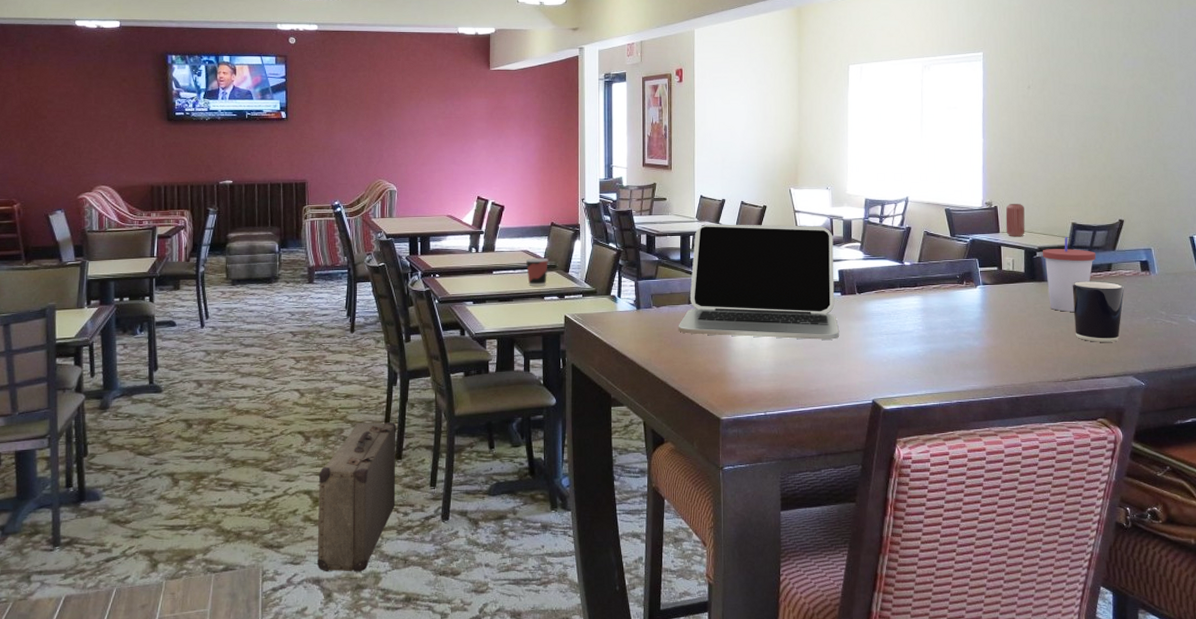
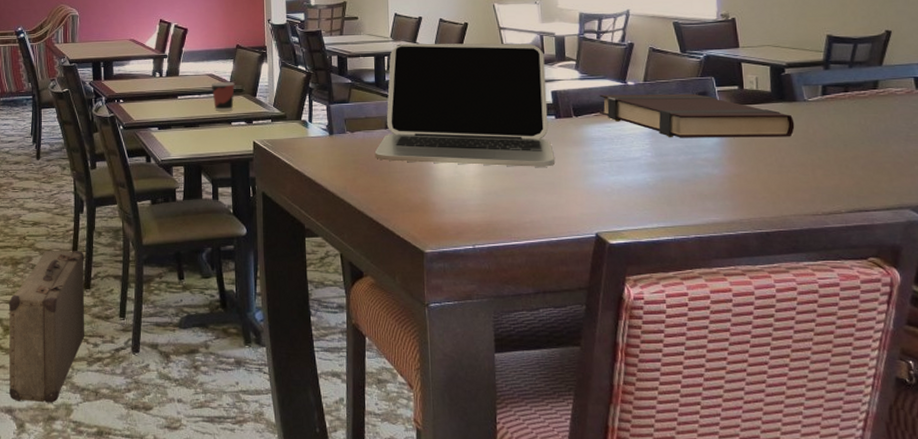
book: none [879,273,1043,314] -> present [599,93,795,138]
vase: present [1005,204,1025,237] -> none [745,15,770,52]
cup: present [1042,237,1096,312] -> none [791,51,859,136]
mug: present [1072,281,1124,342] -> none [830,101,896,170]

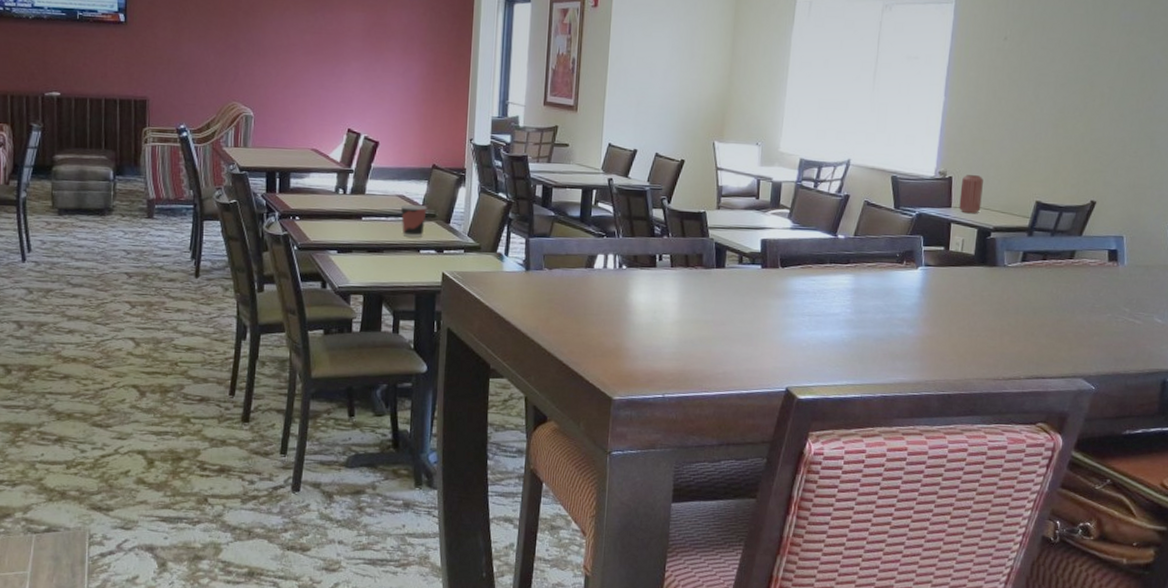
suitcase: present [8,251,85,403] -> none [151,379,244,542]
laptop: present [374,43,555,167] -> none [571,177,759,318]
book: present [599,93,795,138] -> none [805,246,992,302]
vase: none [745,15,770,52] -> present [959,175,983,214]

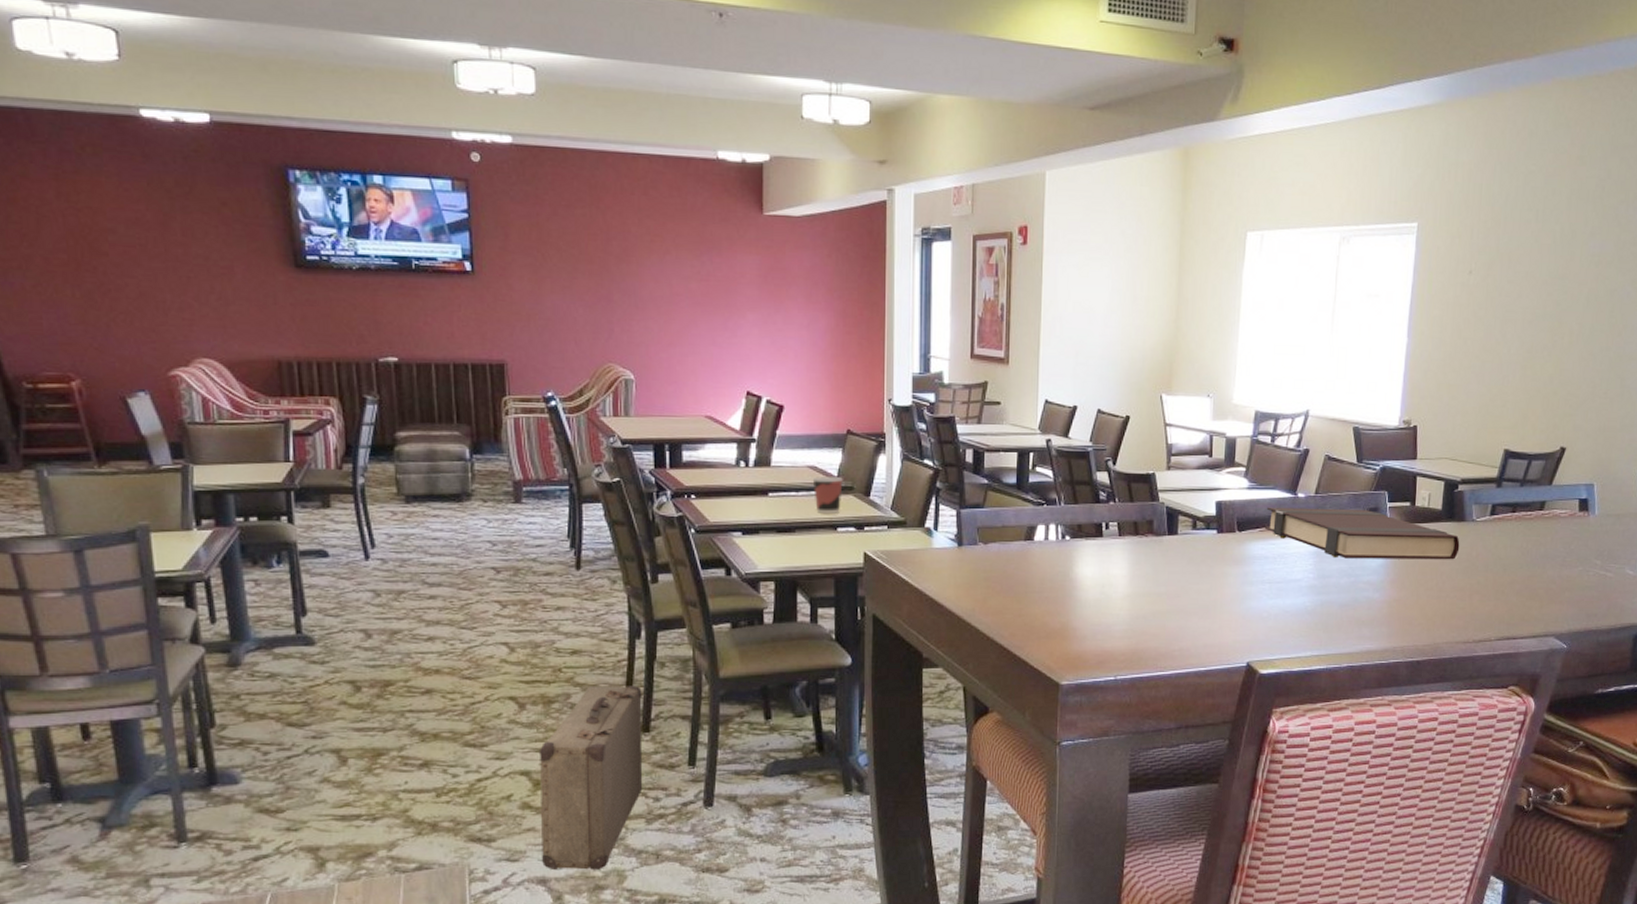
suitcase: none [151,379,244,542] -> present [538,686,643,871]
book: none [805,246,992,302] -> present [1264,507,1460,560]
vase: present [959,175,983,214] -> none [1425,423,1450,466]

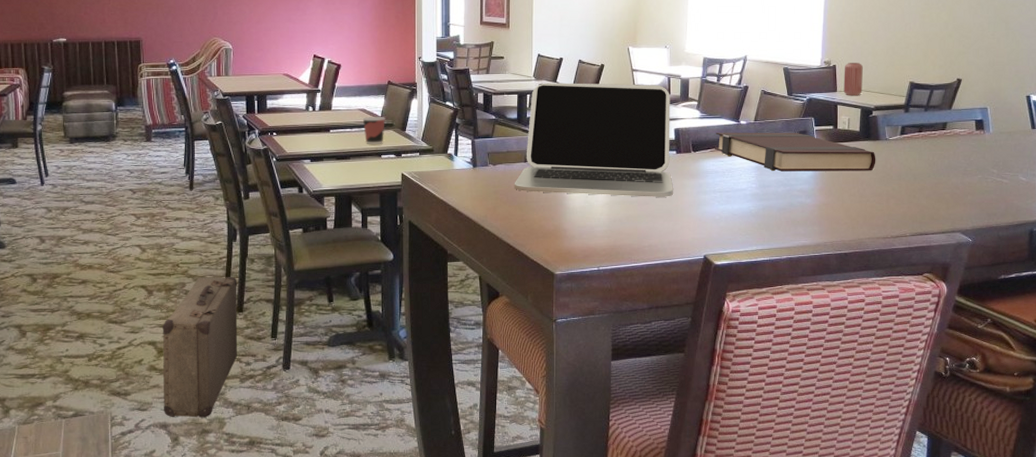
laptop: none [1010,438,1212,588] -> present [514,83,673,197]
vase: none [1425,423,1450,466] -> present [843,63,863,96]

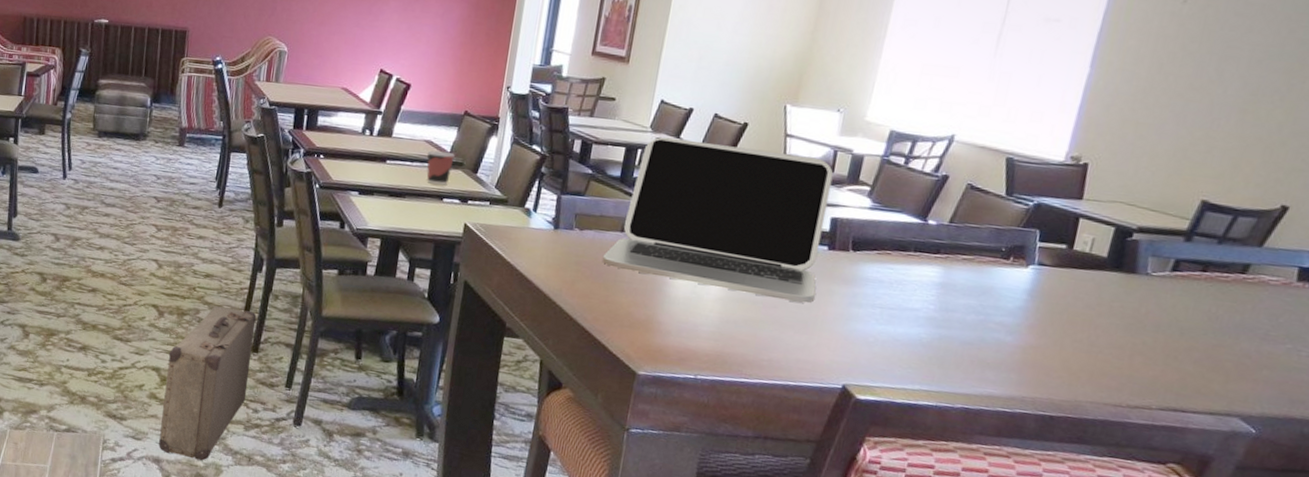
book: present [714,132,876,172] -> none [883,230,1126,314]
vase: present [843,63,863,96] -> none [1092,162,1131,210]

